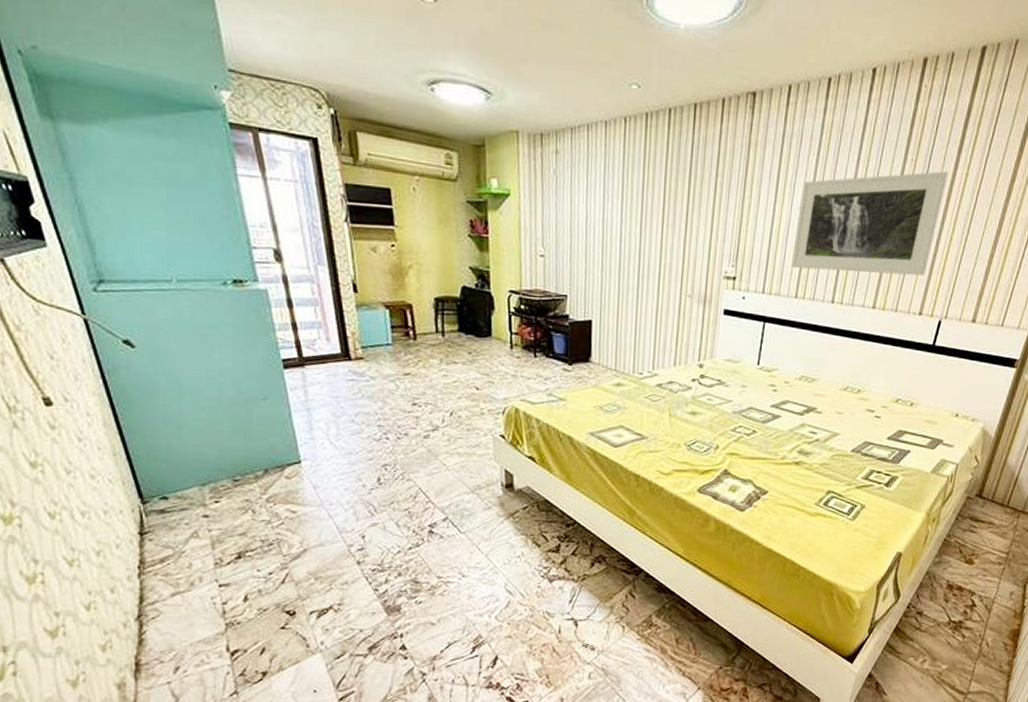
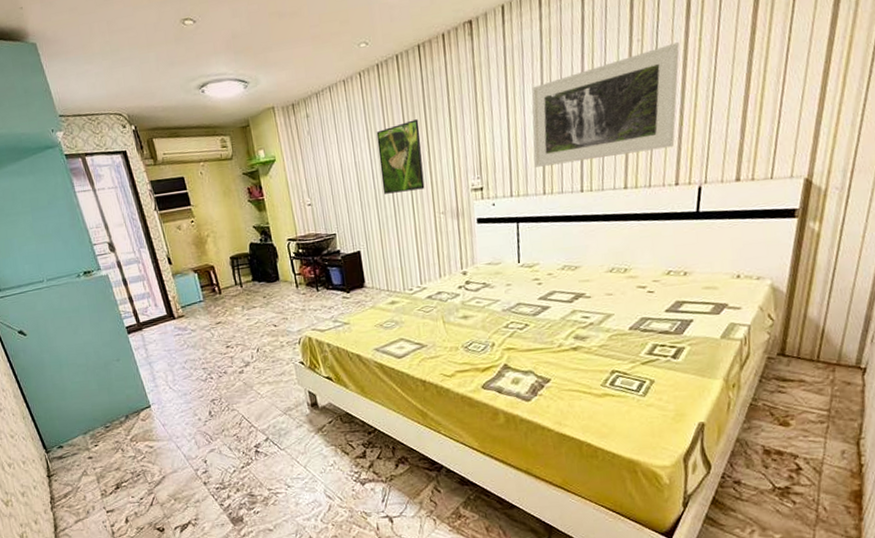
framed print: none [629,186,681,265] -> present [376,119,425,194]

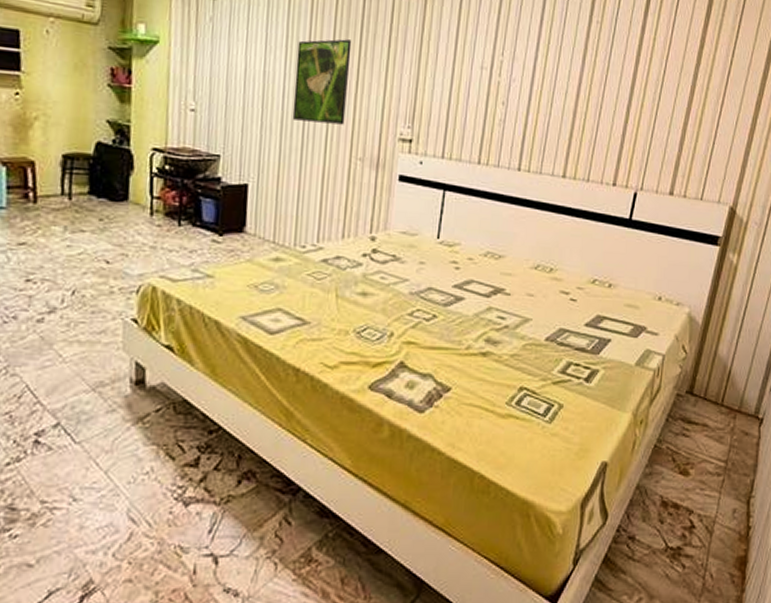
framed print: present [532,42,680,167] -> none [473,35,635,144]

